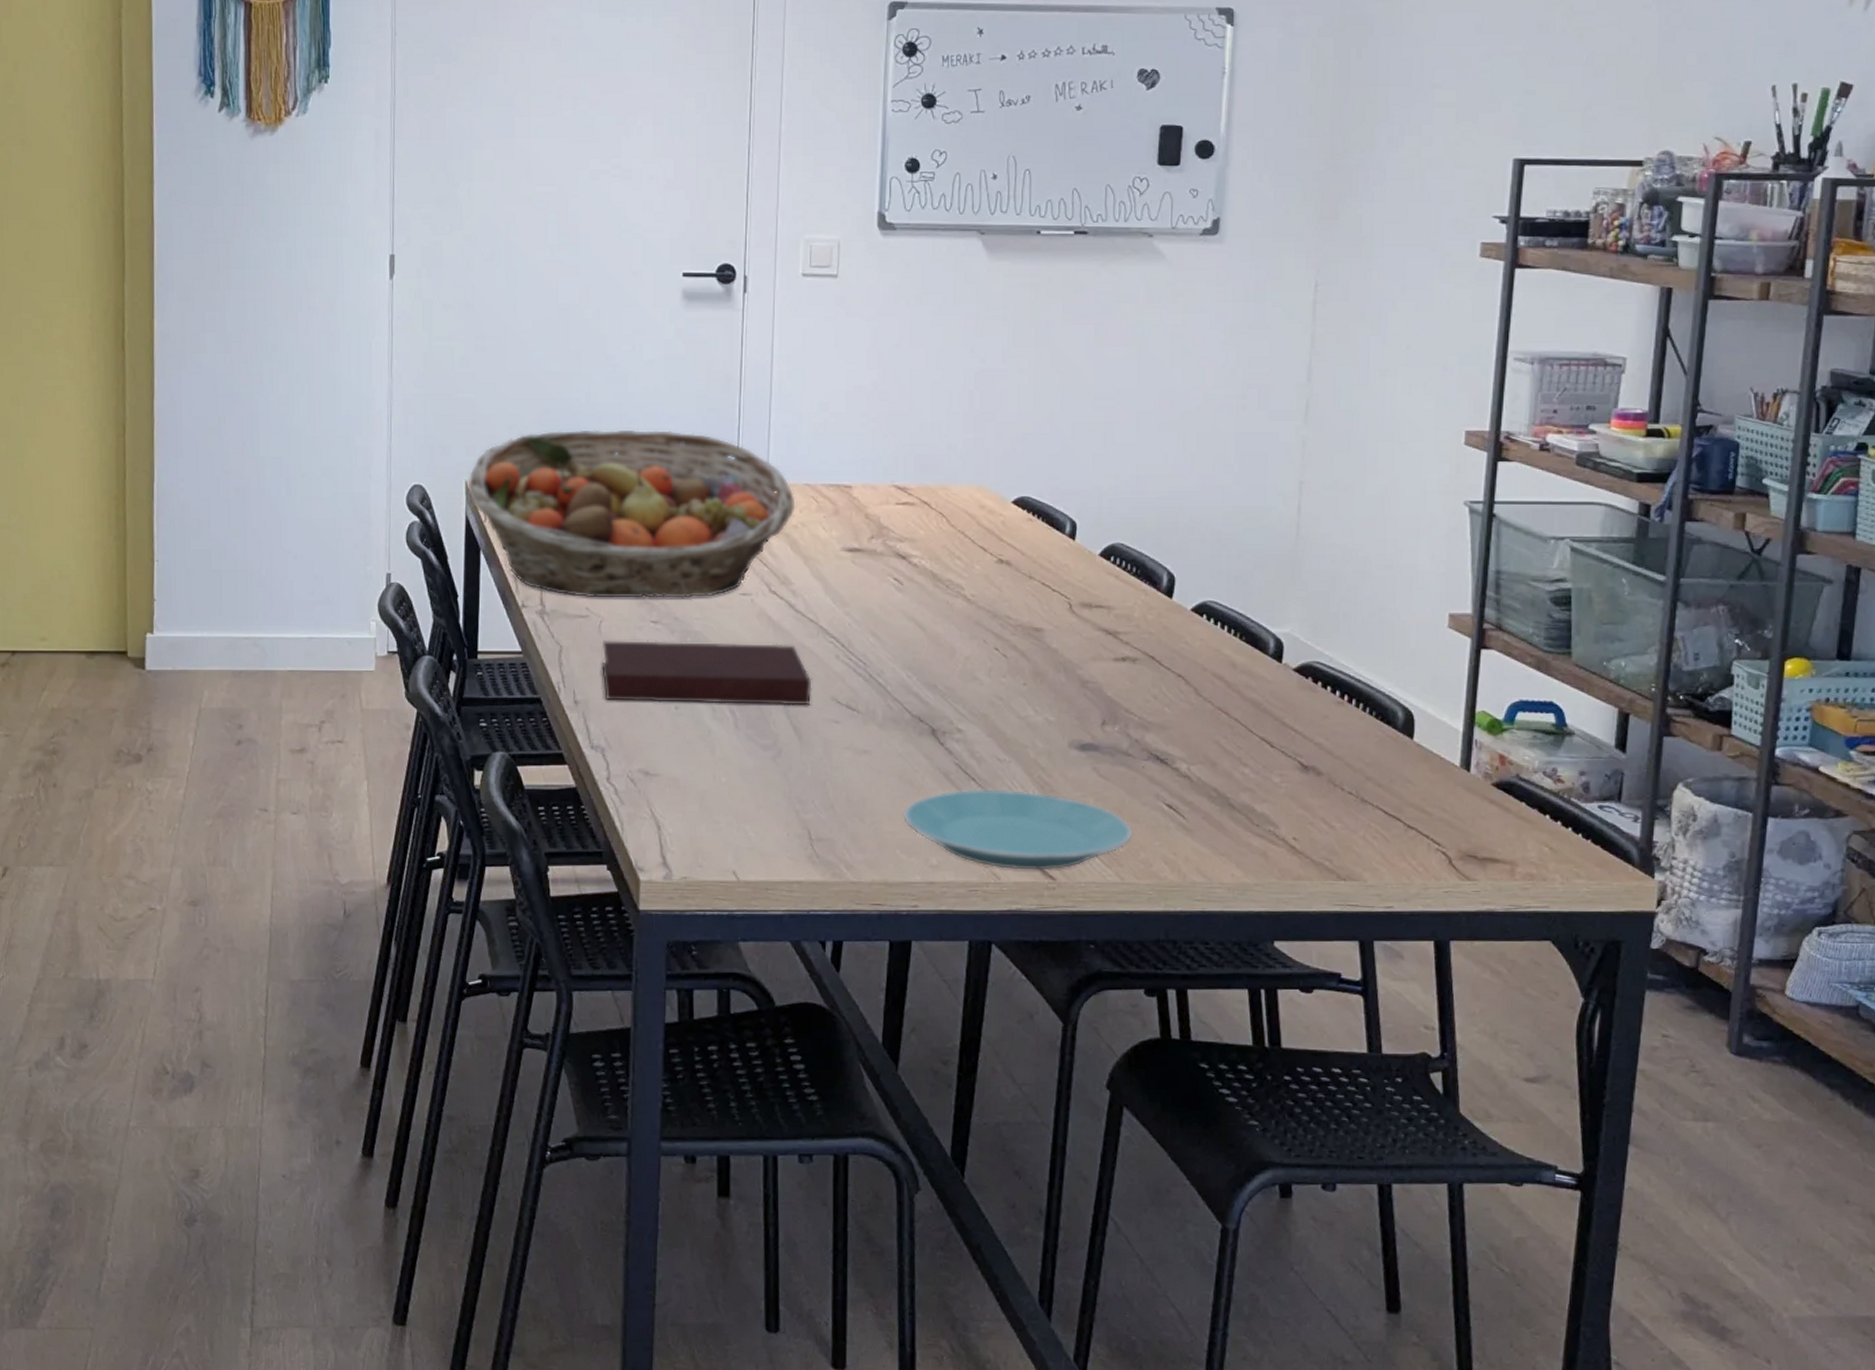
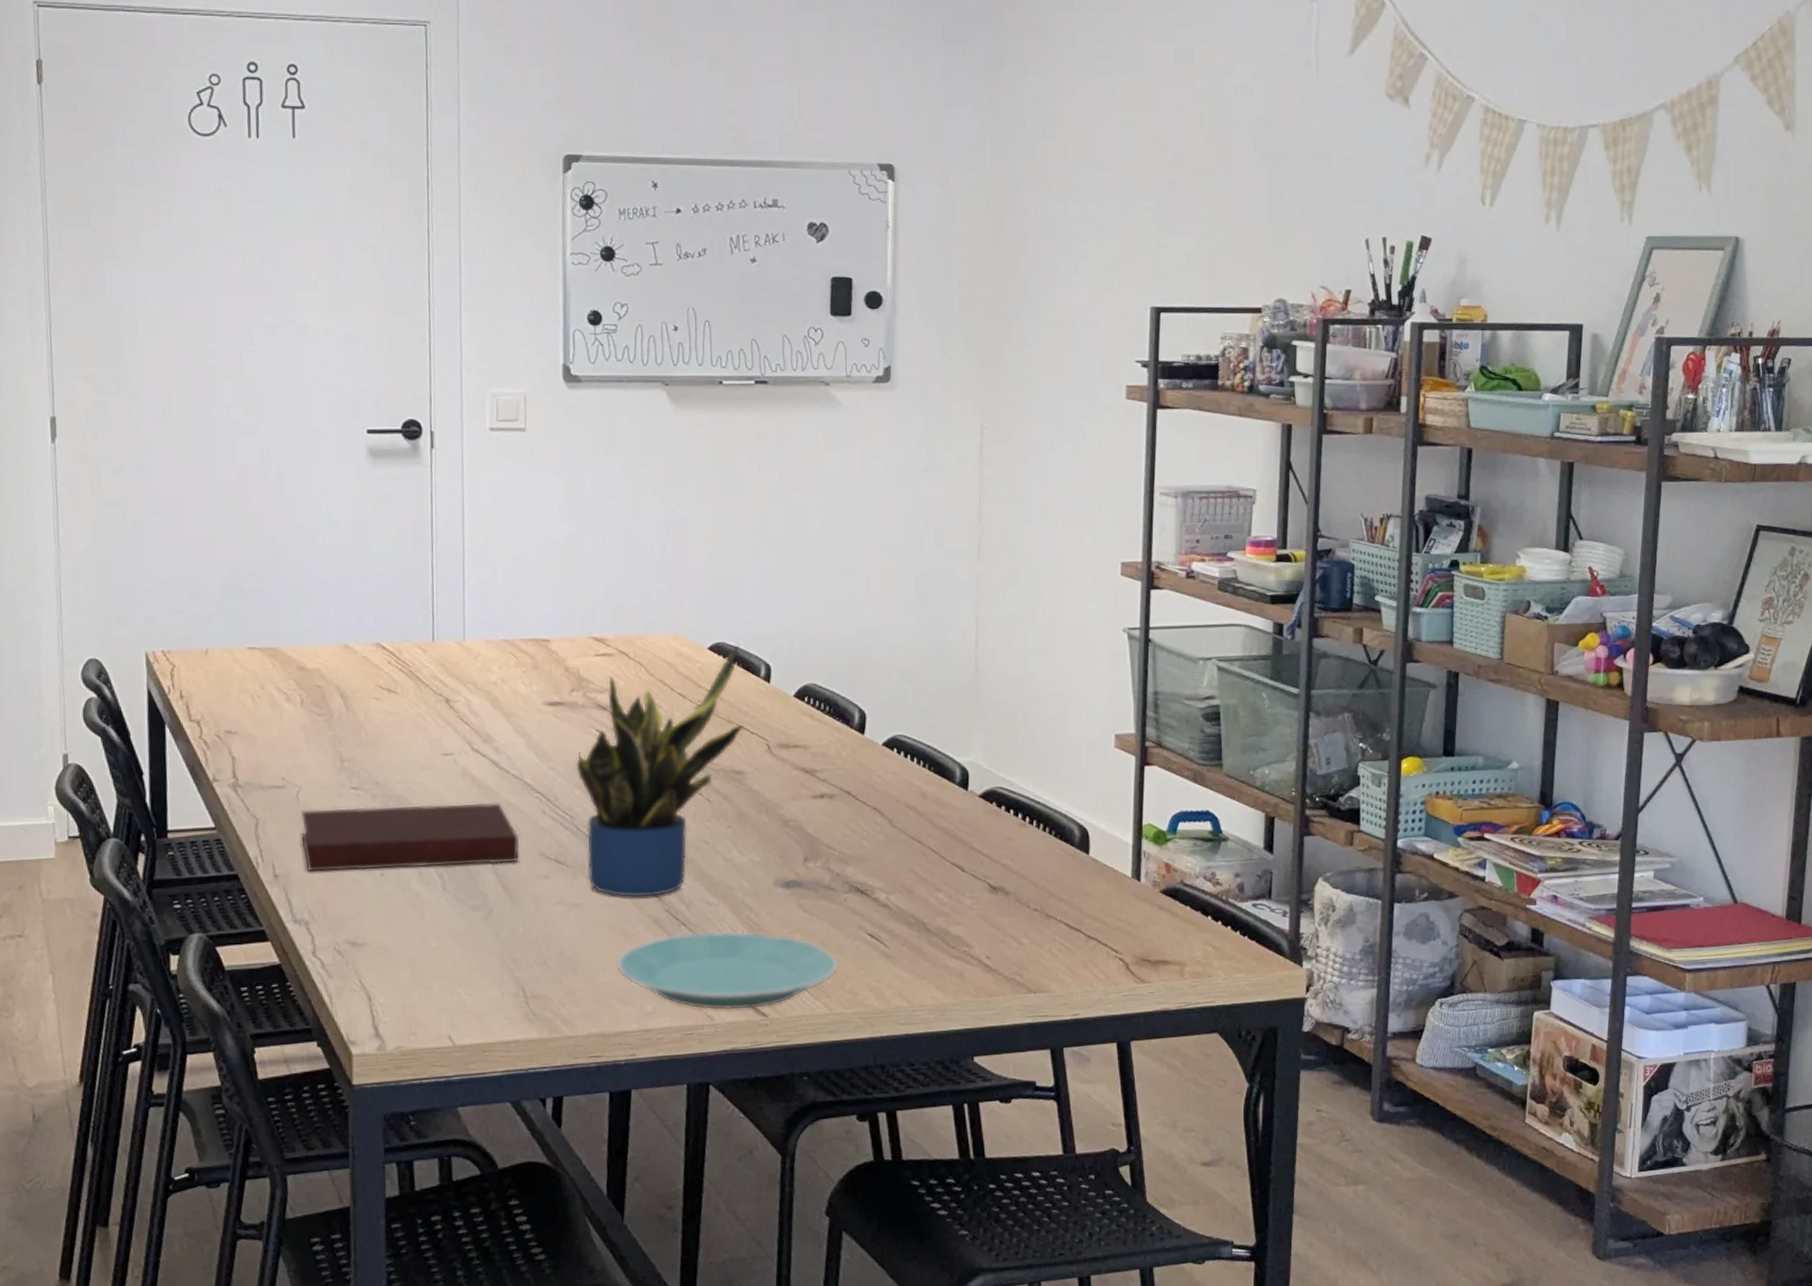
fruit basket: present [468,429,796,598] -> none [148,591,494,768]
potted plant: none [872,500,1046,749] -> present [576,645,744,897]

